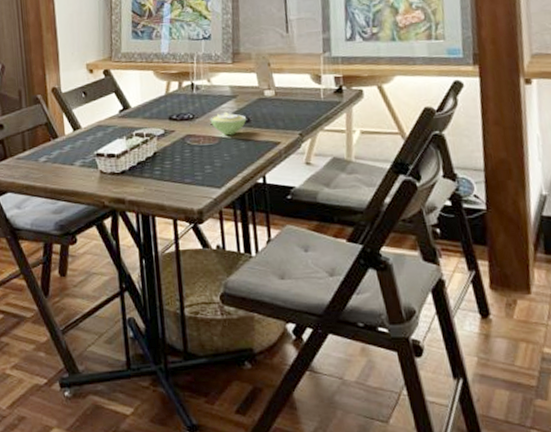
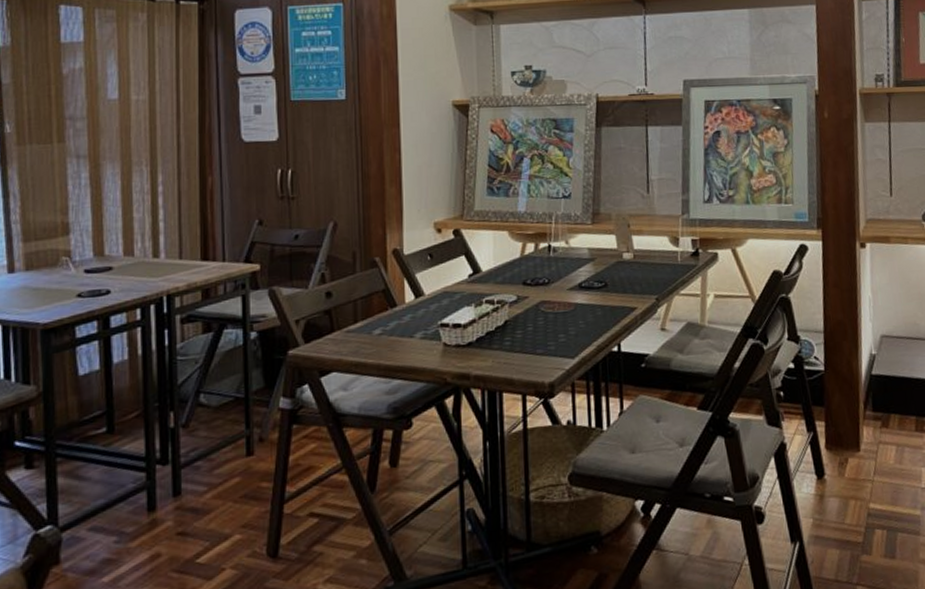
sugar bowl: present [210,111,247,136] -> none [566,275,604,301]

